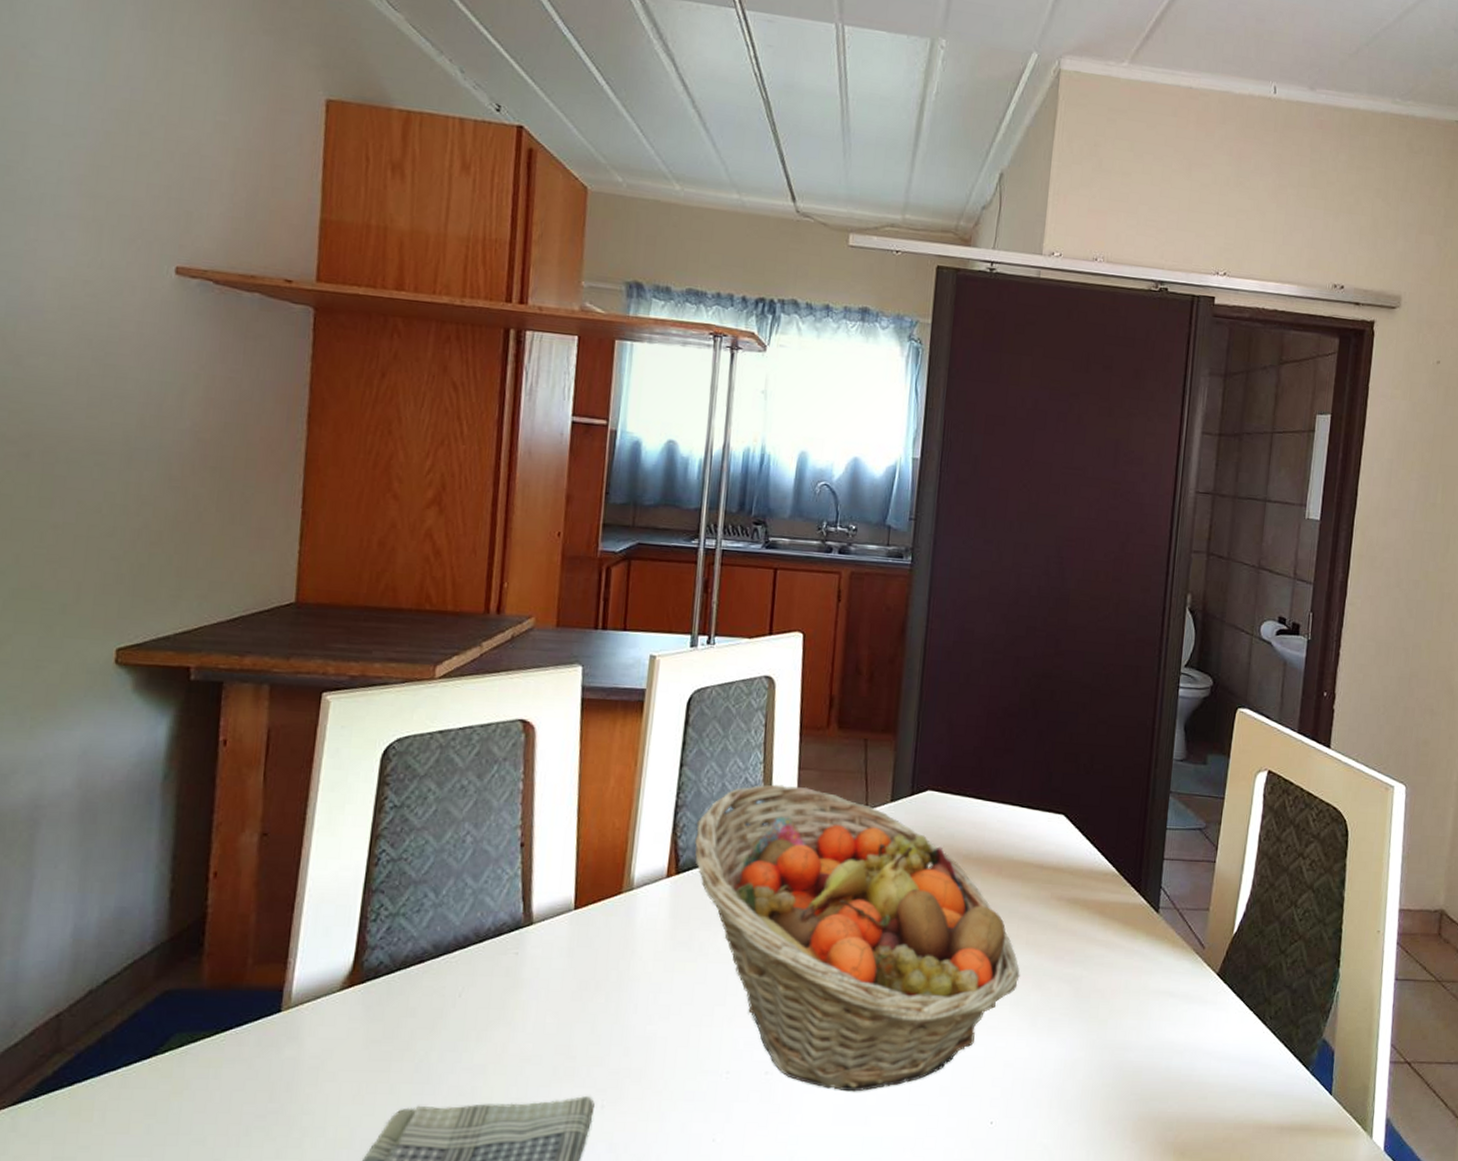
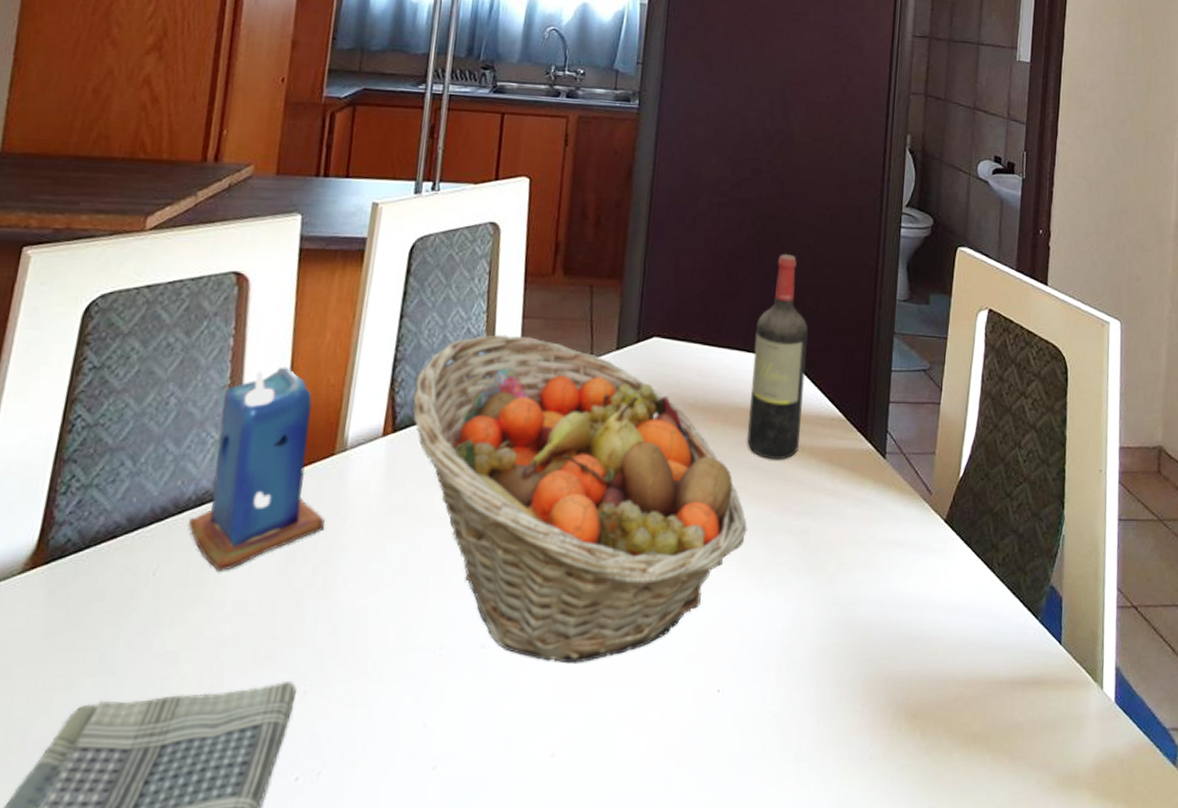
candle: none [488,810,615,996] -> present [188,367,325,571]
wine bottle: none [1019,711,1083,912] -> present [746,253,808,460]

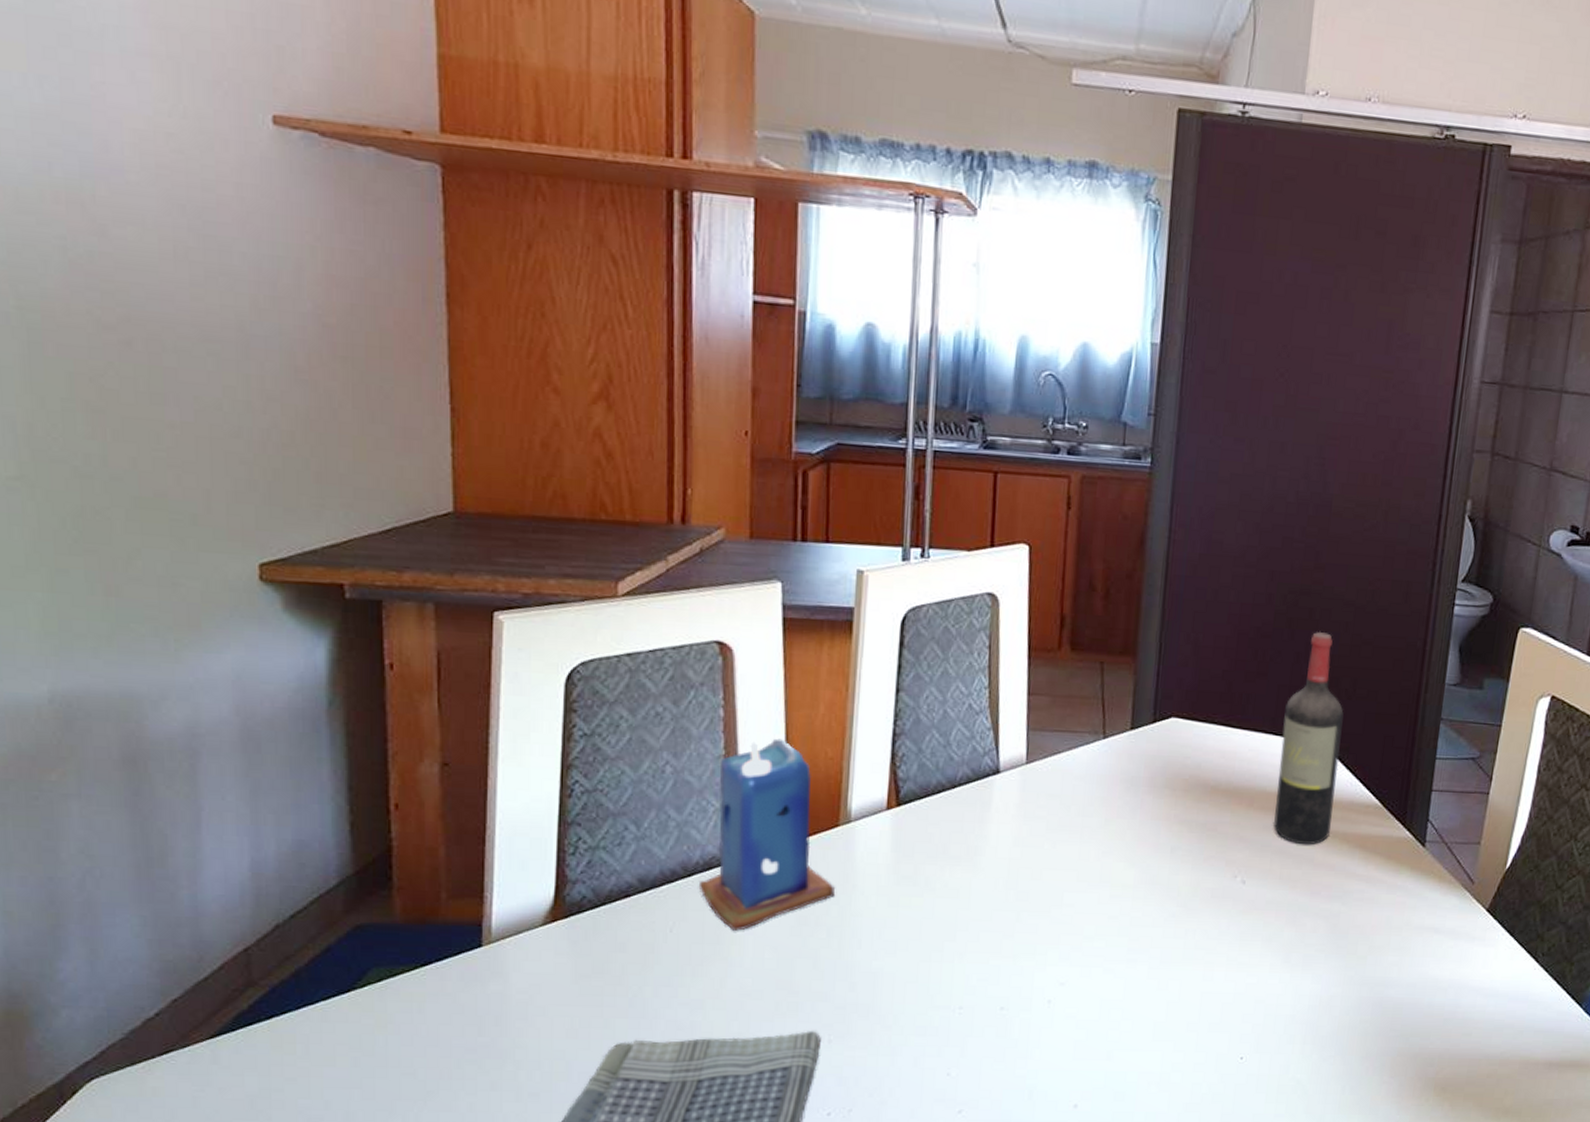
fruit basket: present [413,334,747,664] -> none [916,710,1273,1027]

